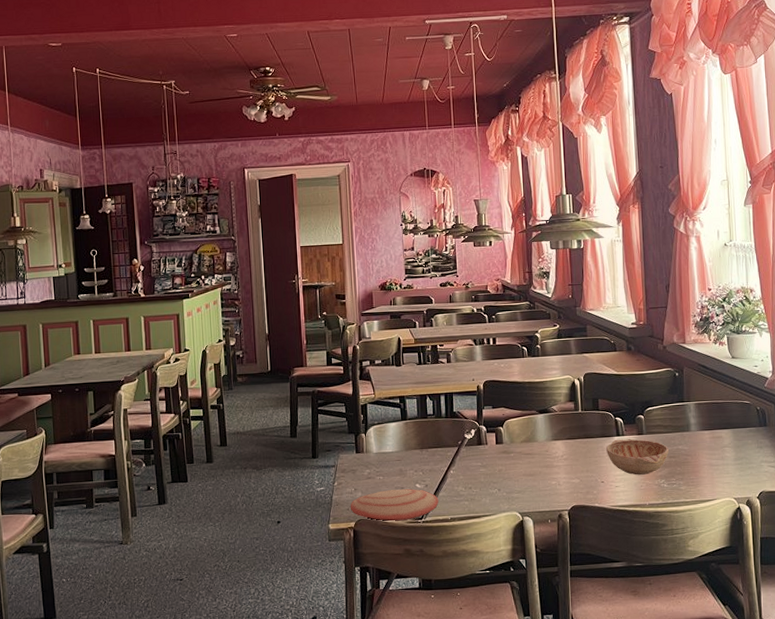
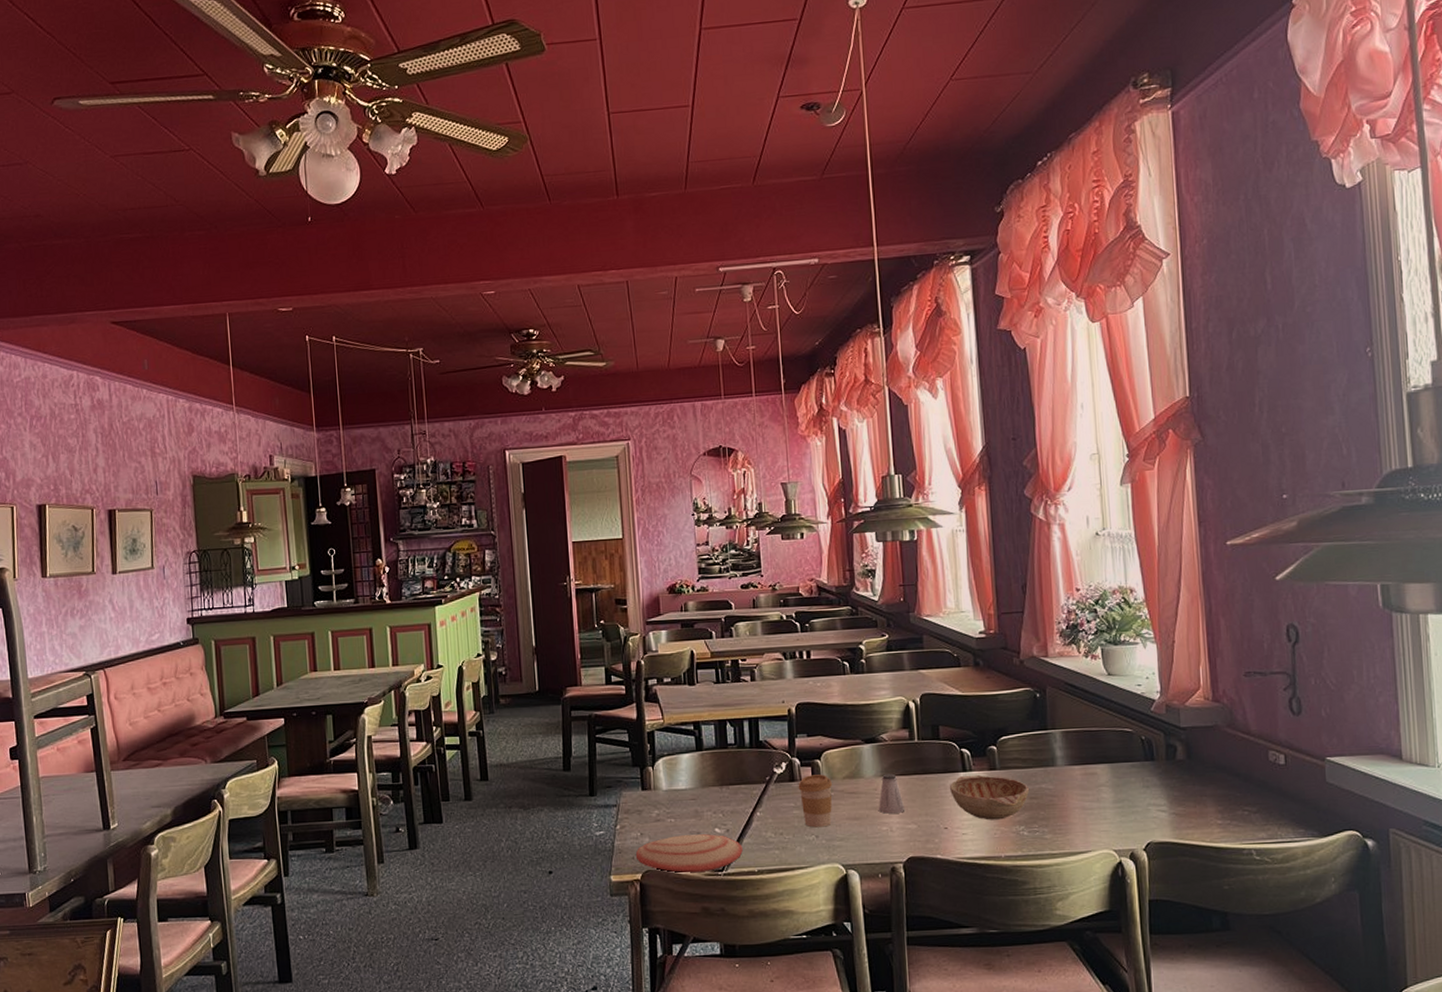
coffee cup: none [484,439,513,483] -> present [798,774,833,828]
saltshaker: none [548,438,571,471] -> present [878,773,905,814]

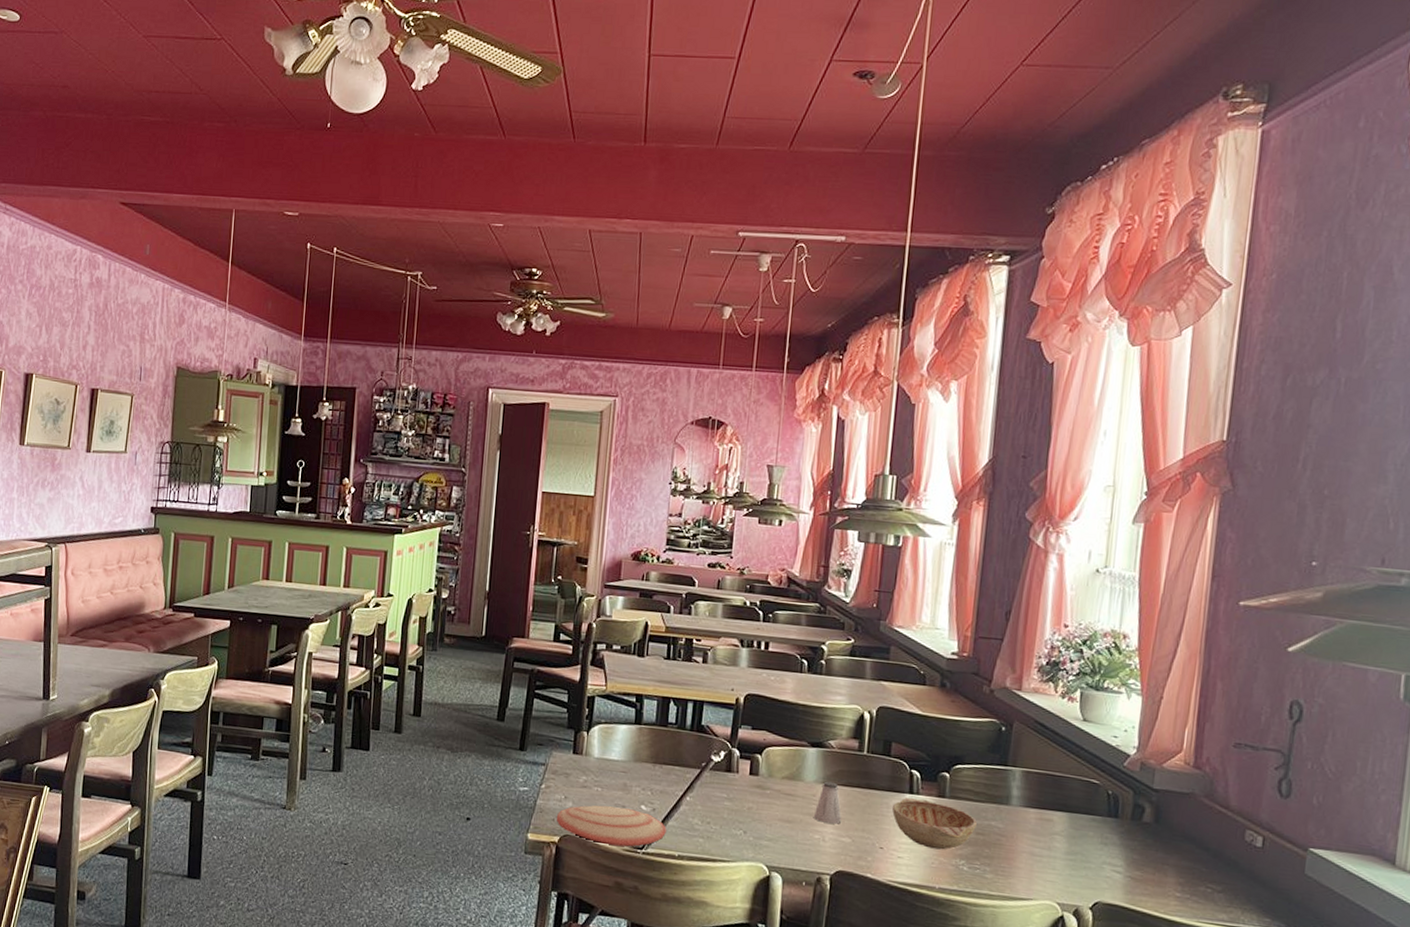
coffee cup: present [798,774,833,828] -> none [733,768,770,824]

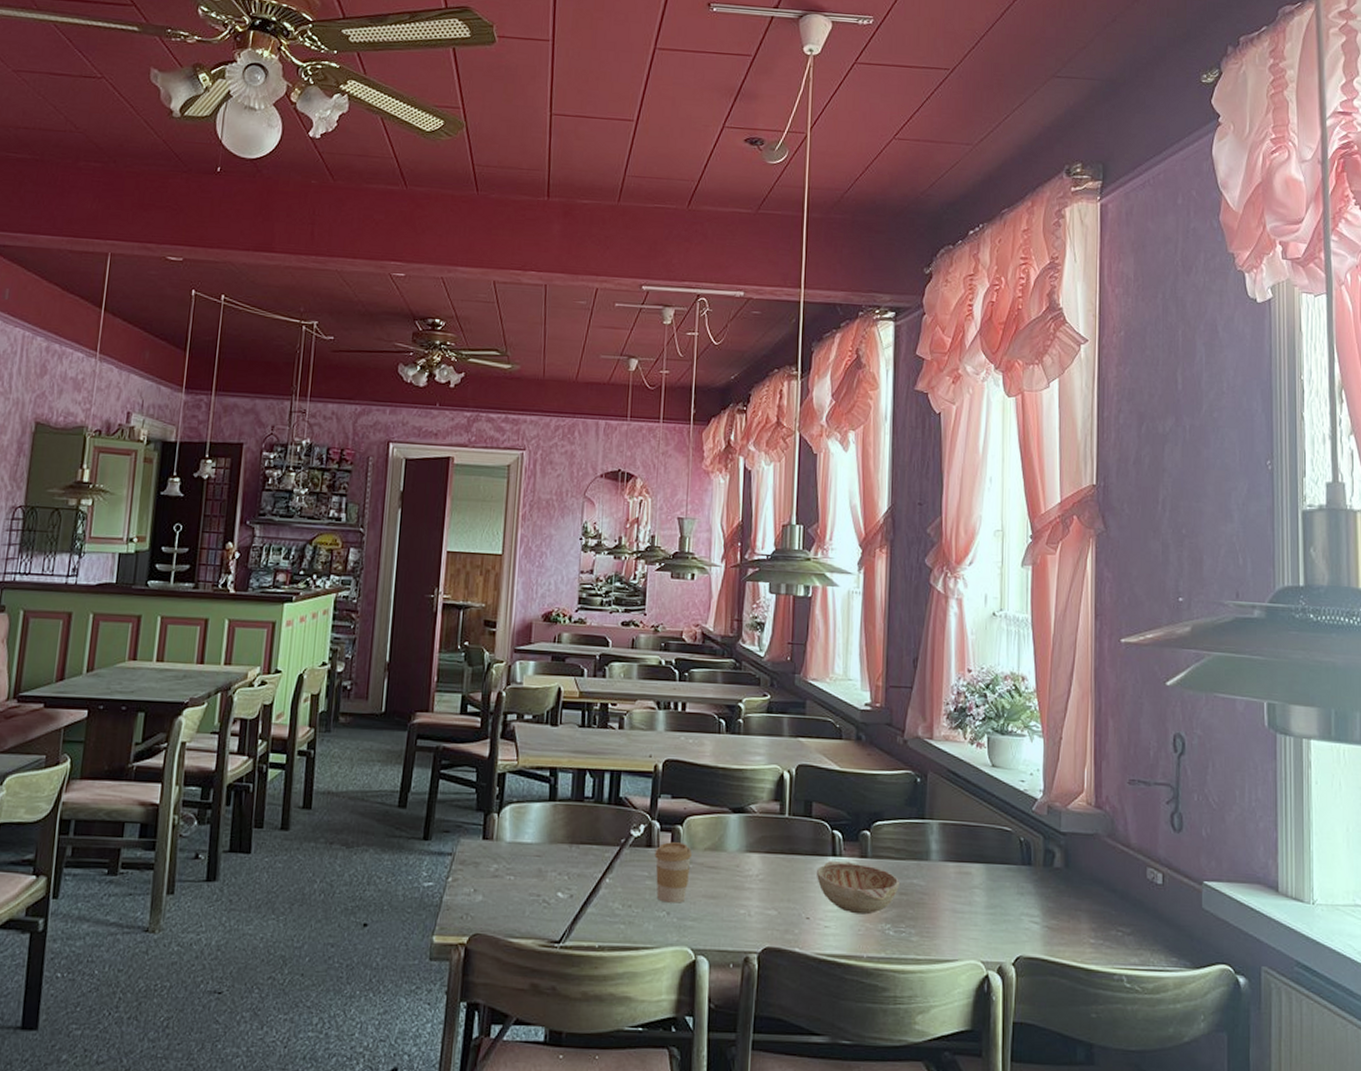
plate: present [556,805,666,847] -> none [464,896,585,942]
coffee cup: none [733,768,770,824] -> present [654,842,693,903]
saltshaker: present [813,781,842,824] -> none [737,849,767,896]

